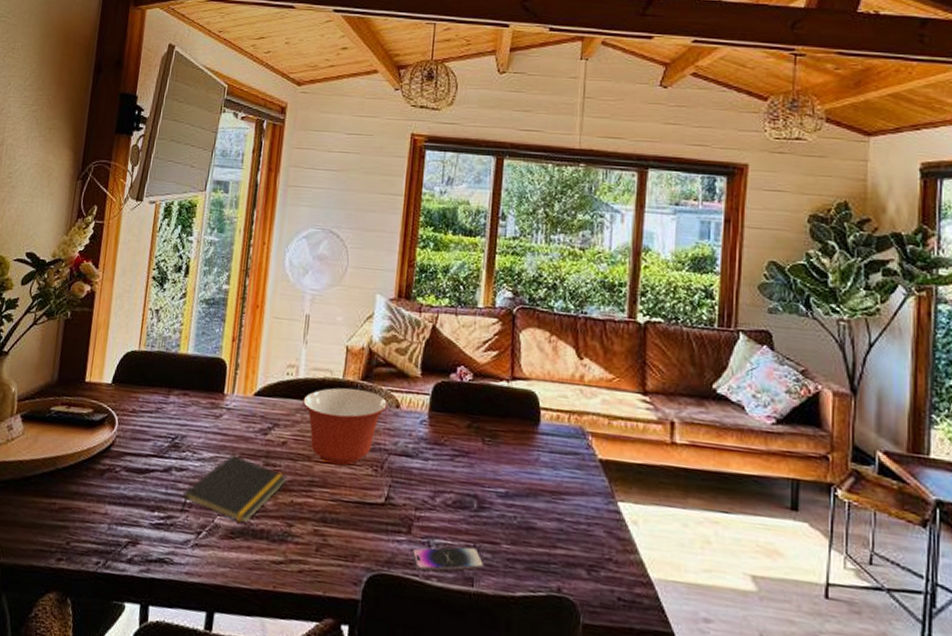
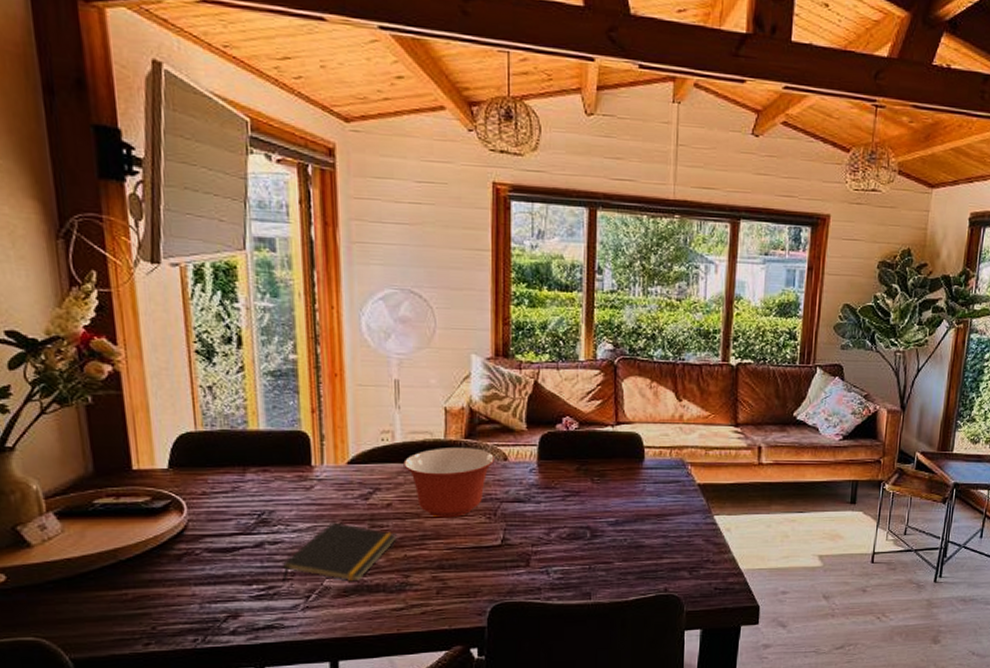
smartphone: present [411,546,485,572] -> none [531,569,600,595]

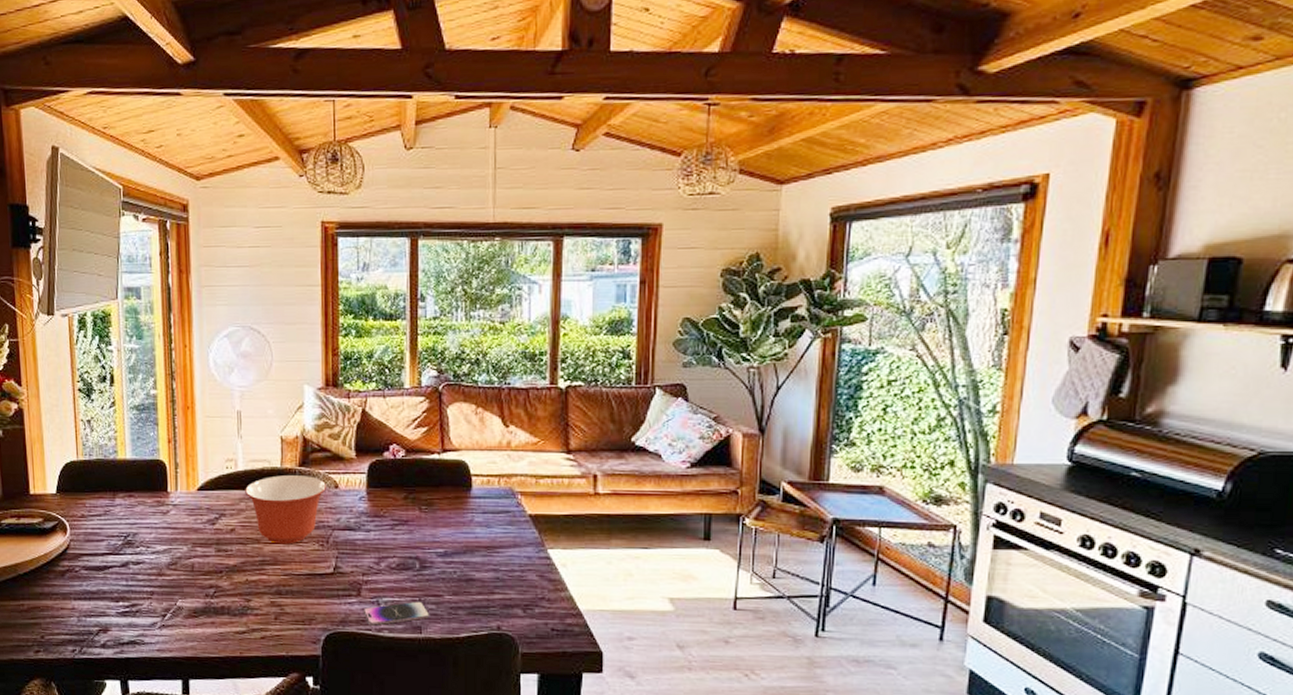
notepad: present [283,522,397,582] -> none [144,545,239,603]
smartphone: none [531,569,600,595] -> present [363,601,430,626]

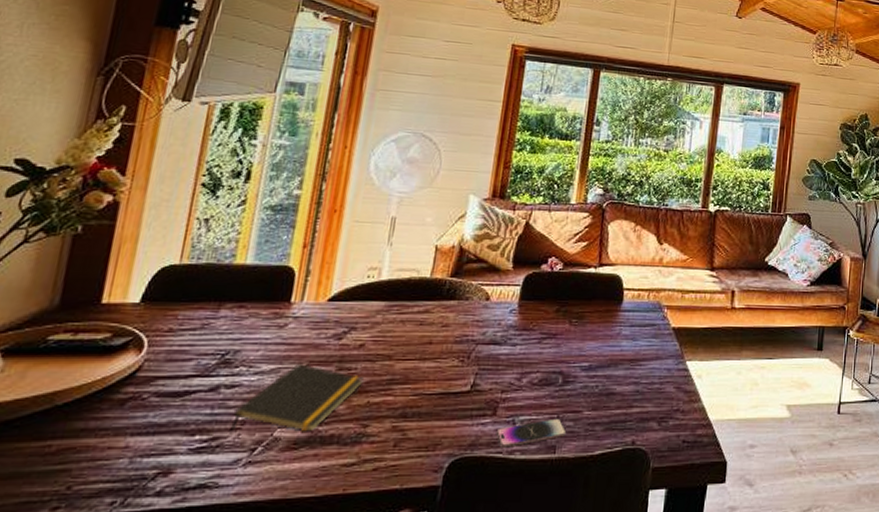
notepad: none [144,545,239,603] -> present [231,364,363,433]
mixing bowl: present [245,475,326,544] -> none [384,286,477,361]

